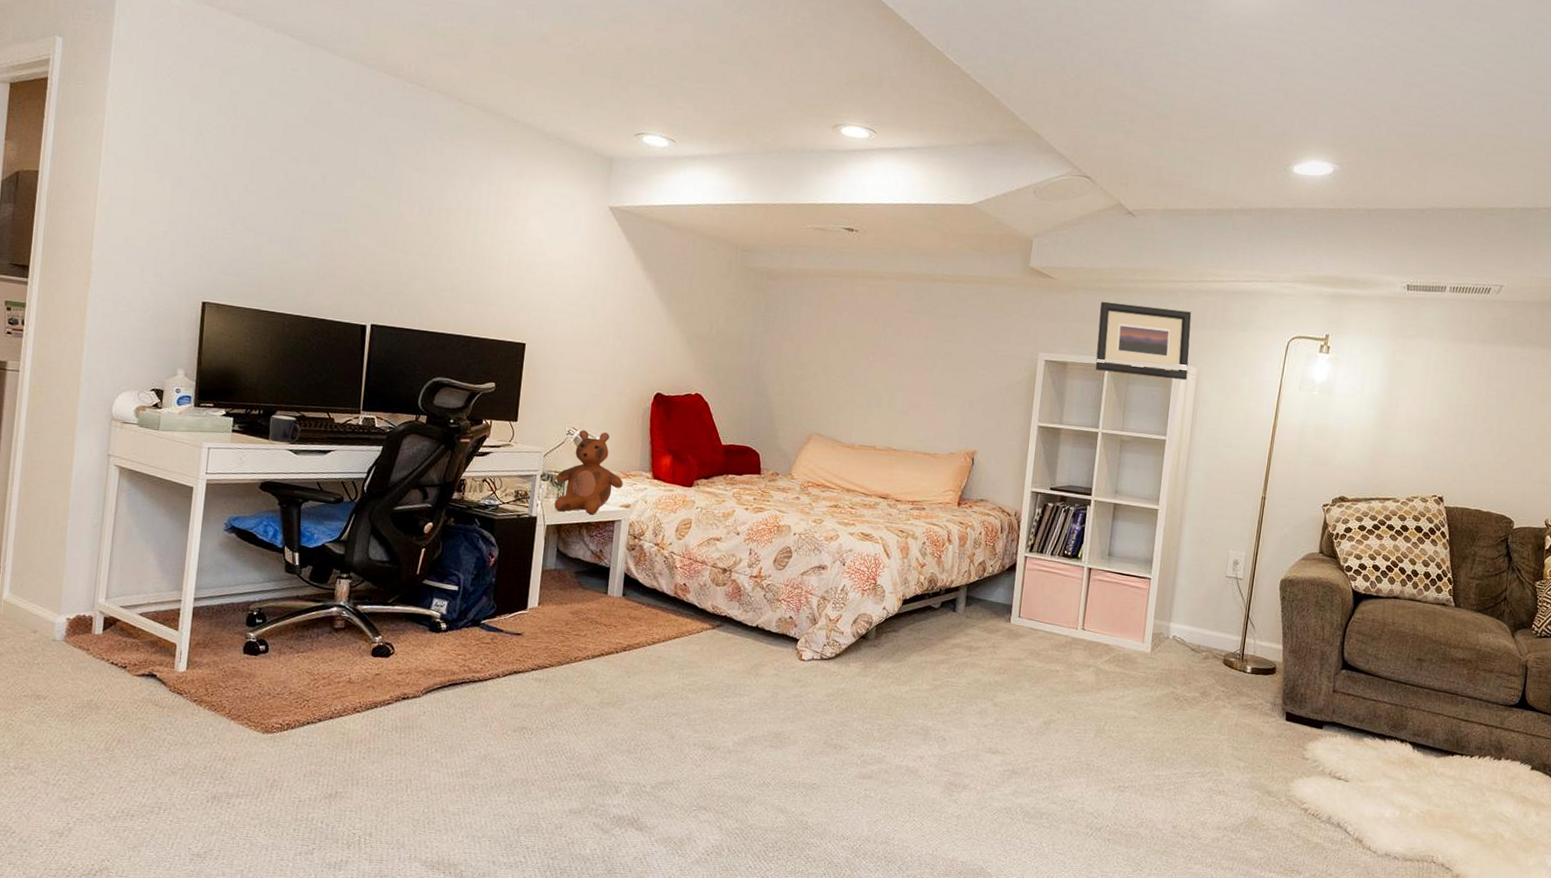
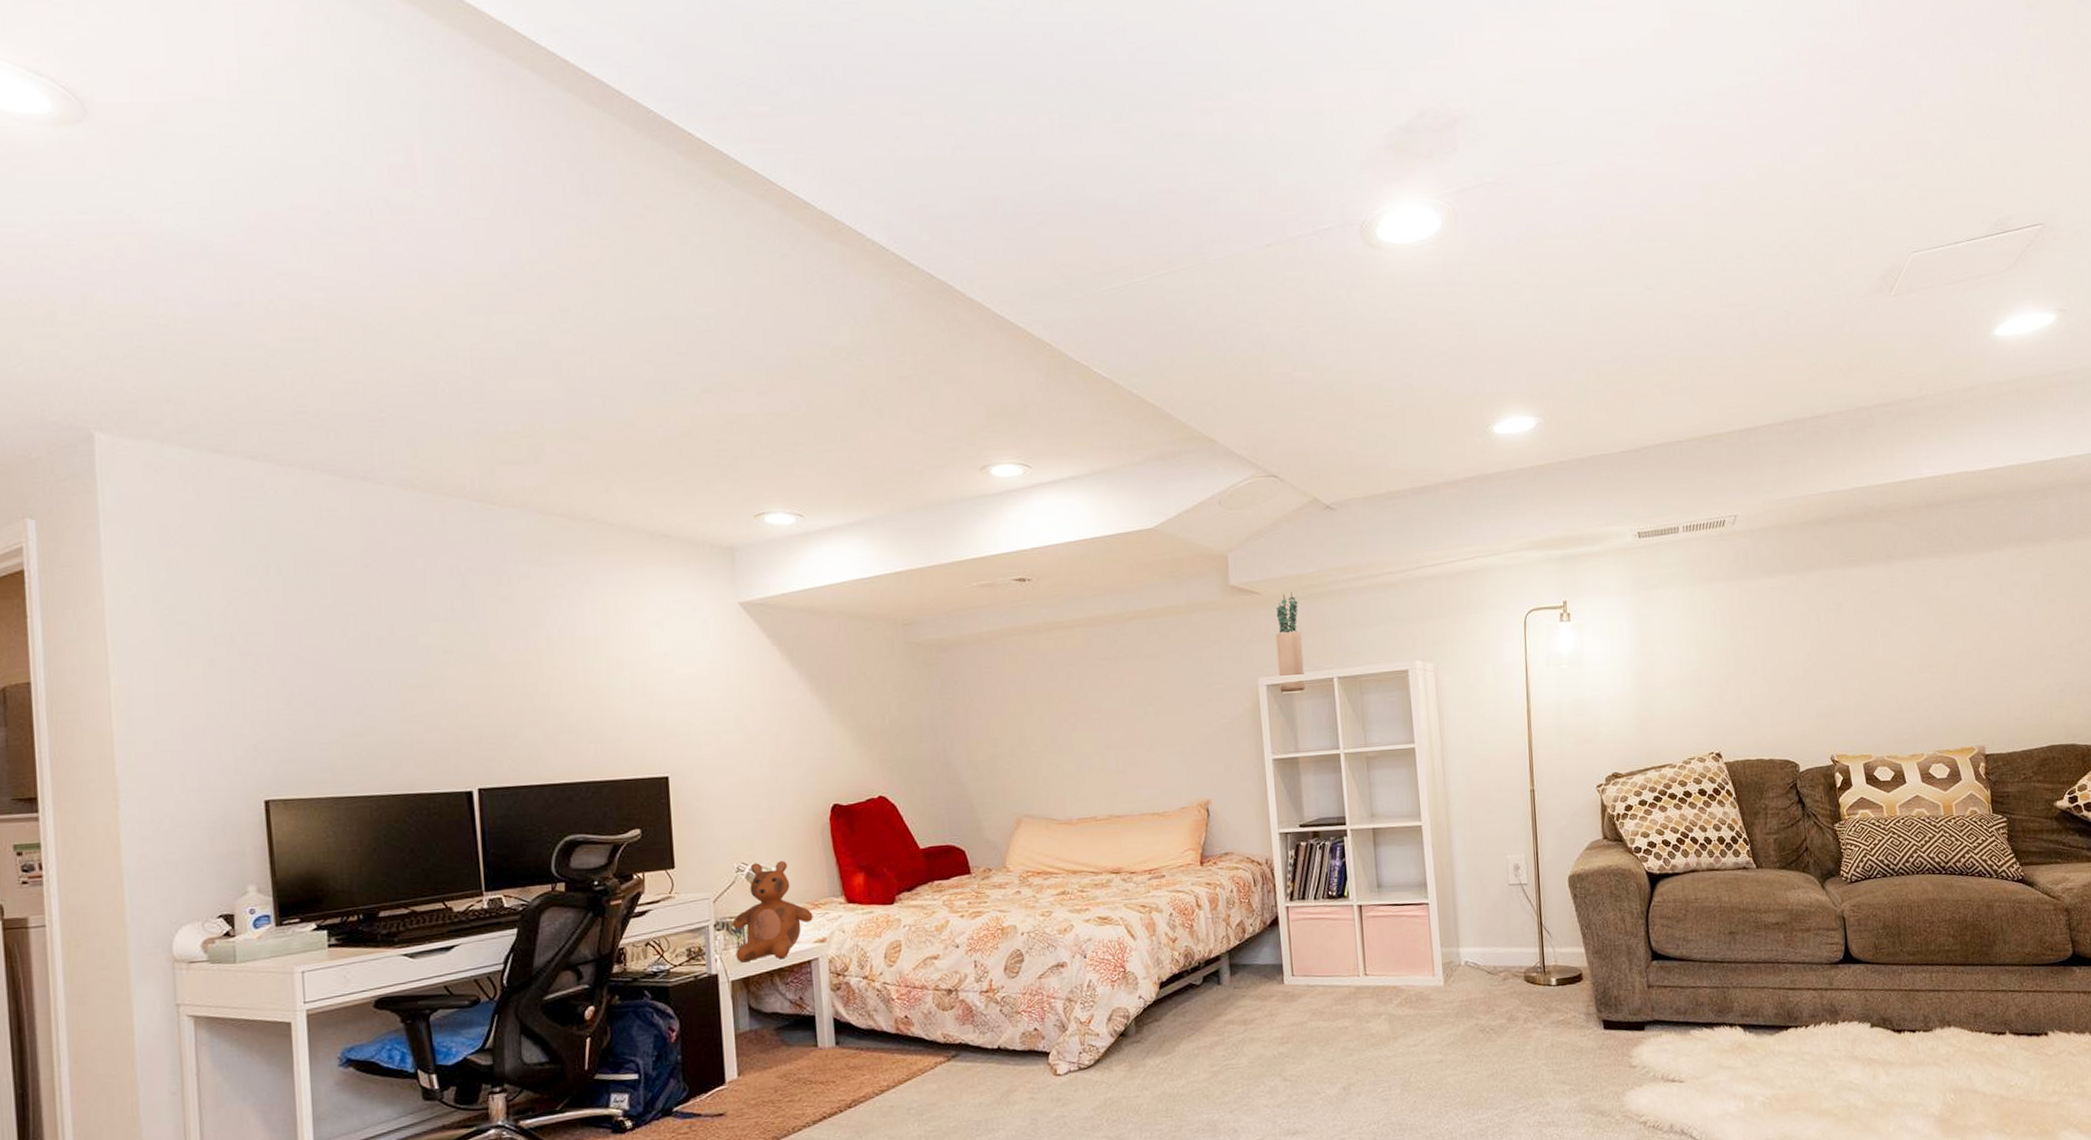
mug: present [268,414,302,445] -> none [372,915,415,952]
vase: none [1056,283,1087,371] -> present [1275,592,1305,692]
picture frame: present [1095,301,1192,381] -> none [1315,603,1425,686]

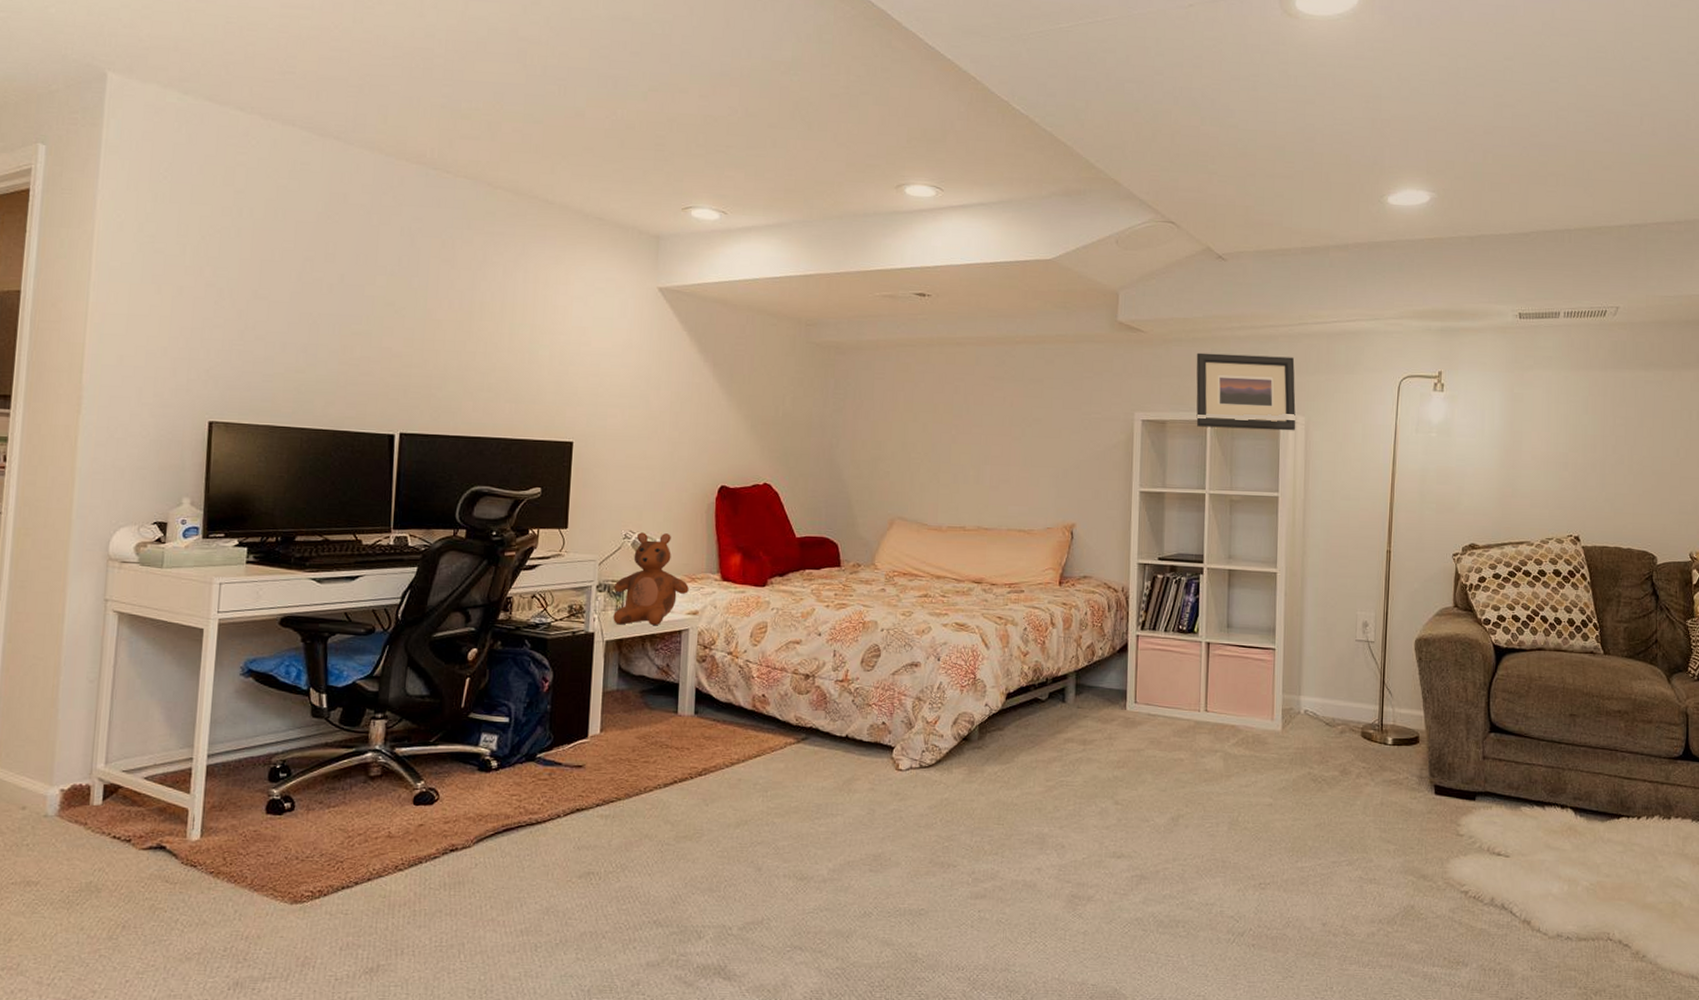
vase: present [1275,592,1305,692] -> none [1154,334,1181,429]
picture frame: none [1315,603,1425,686] -> present [1196,352,1296,431]

